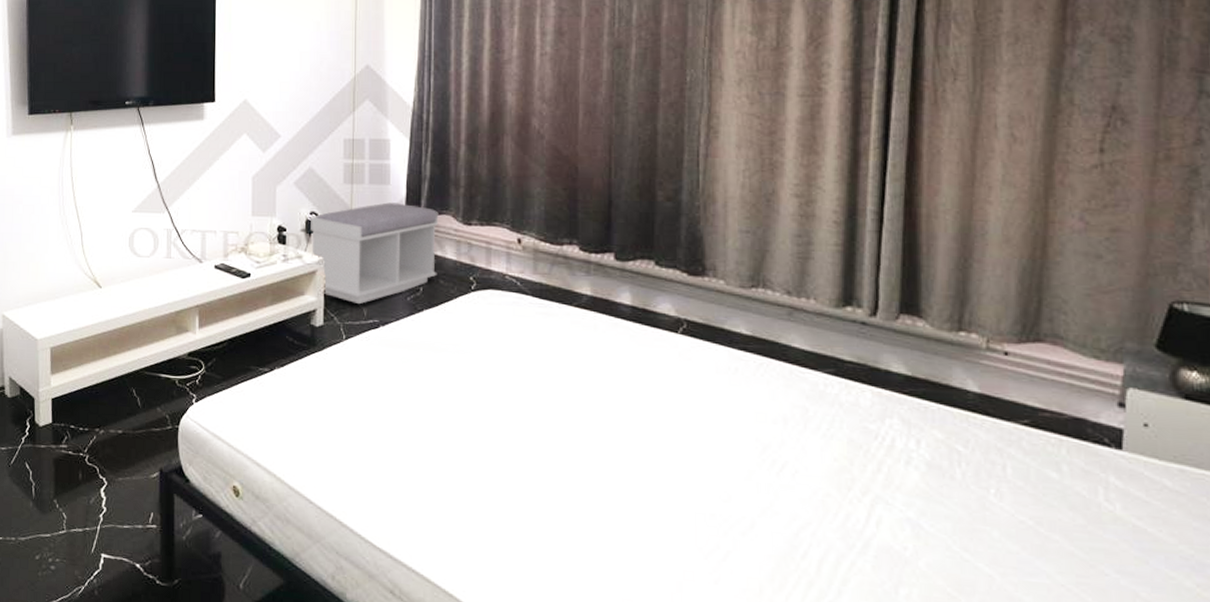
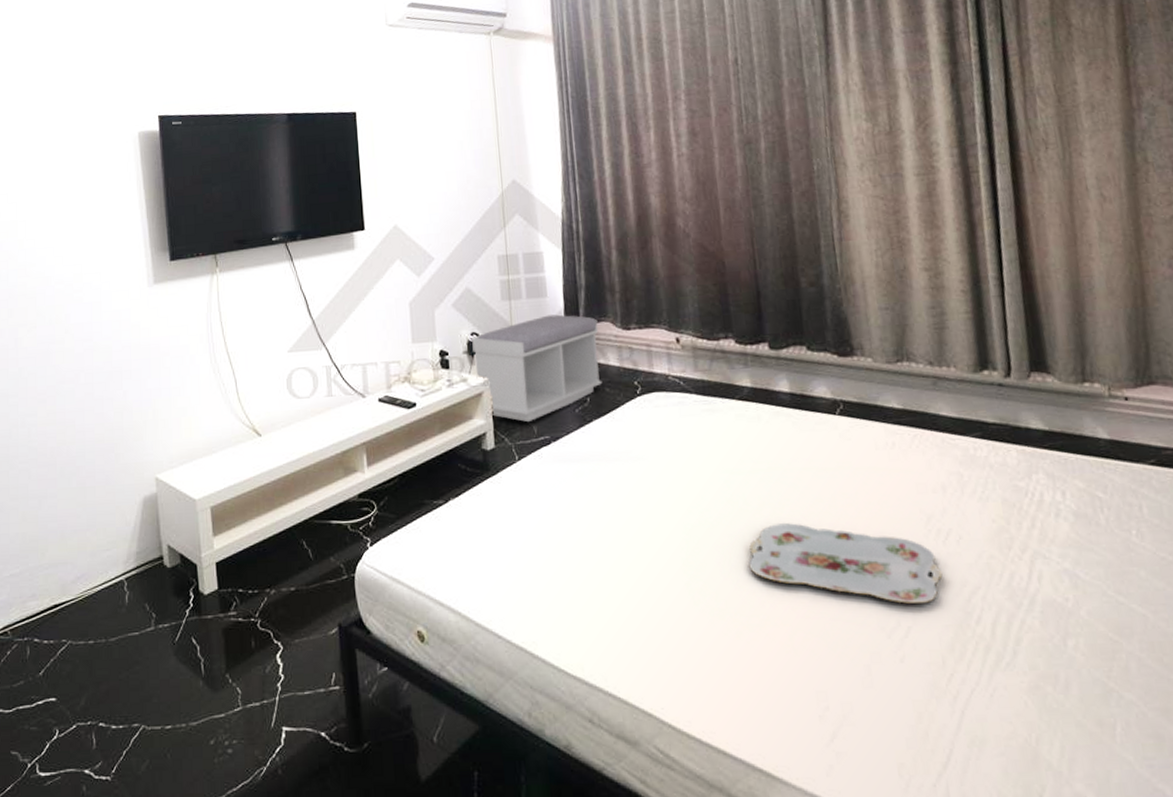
serving tray: none [567,432,772,531] -> present [748,522,943,604]

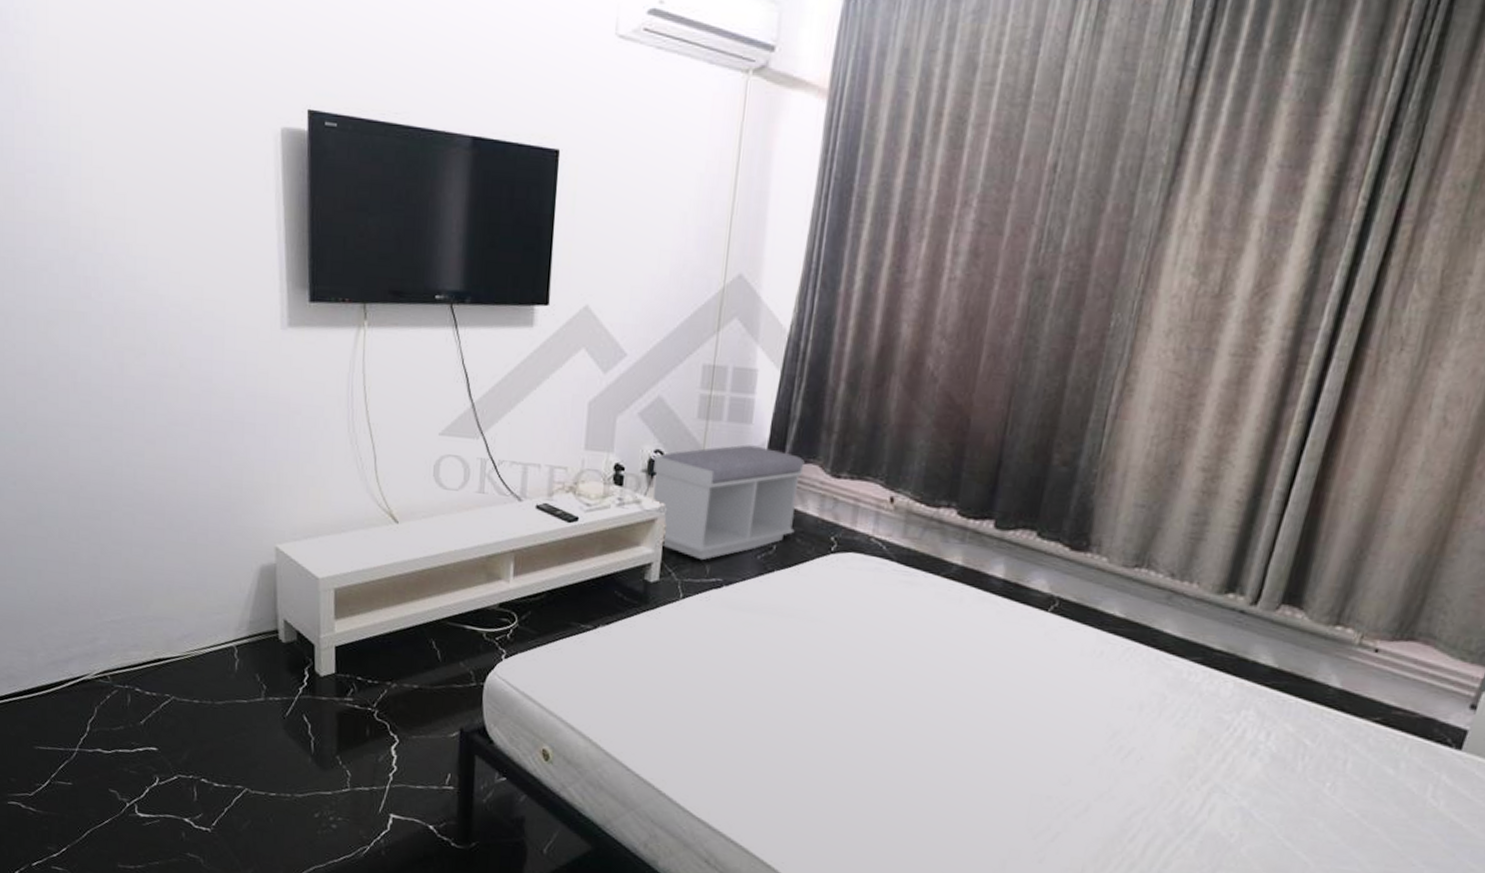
serving tray: present [748,522,943,604] -> none [907,710,1111,814]

